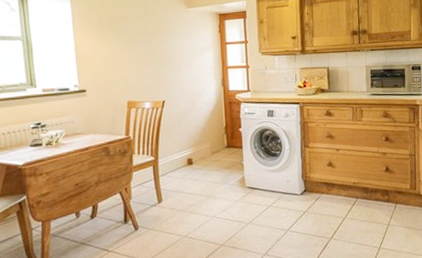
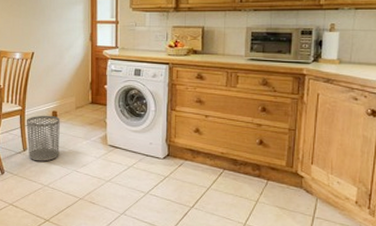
waste bin: none [160,163,197,212] -> present [27,115,60,162]

